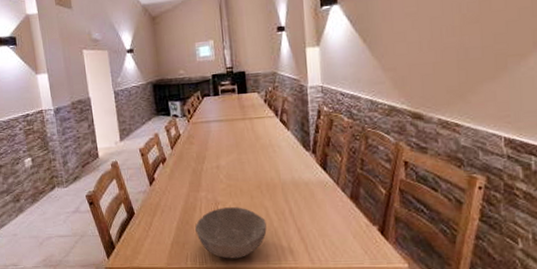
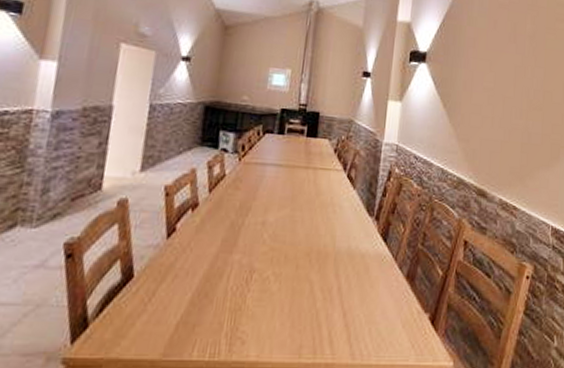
bowl: present [195,207,267,259] -> none [214,277,308,350]

